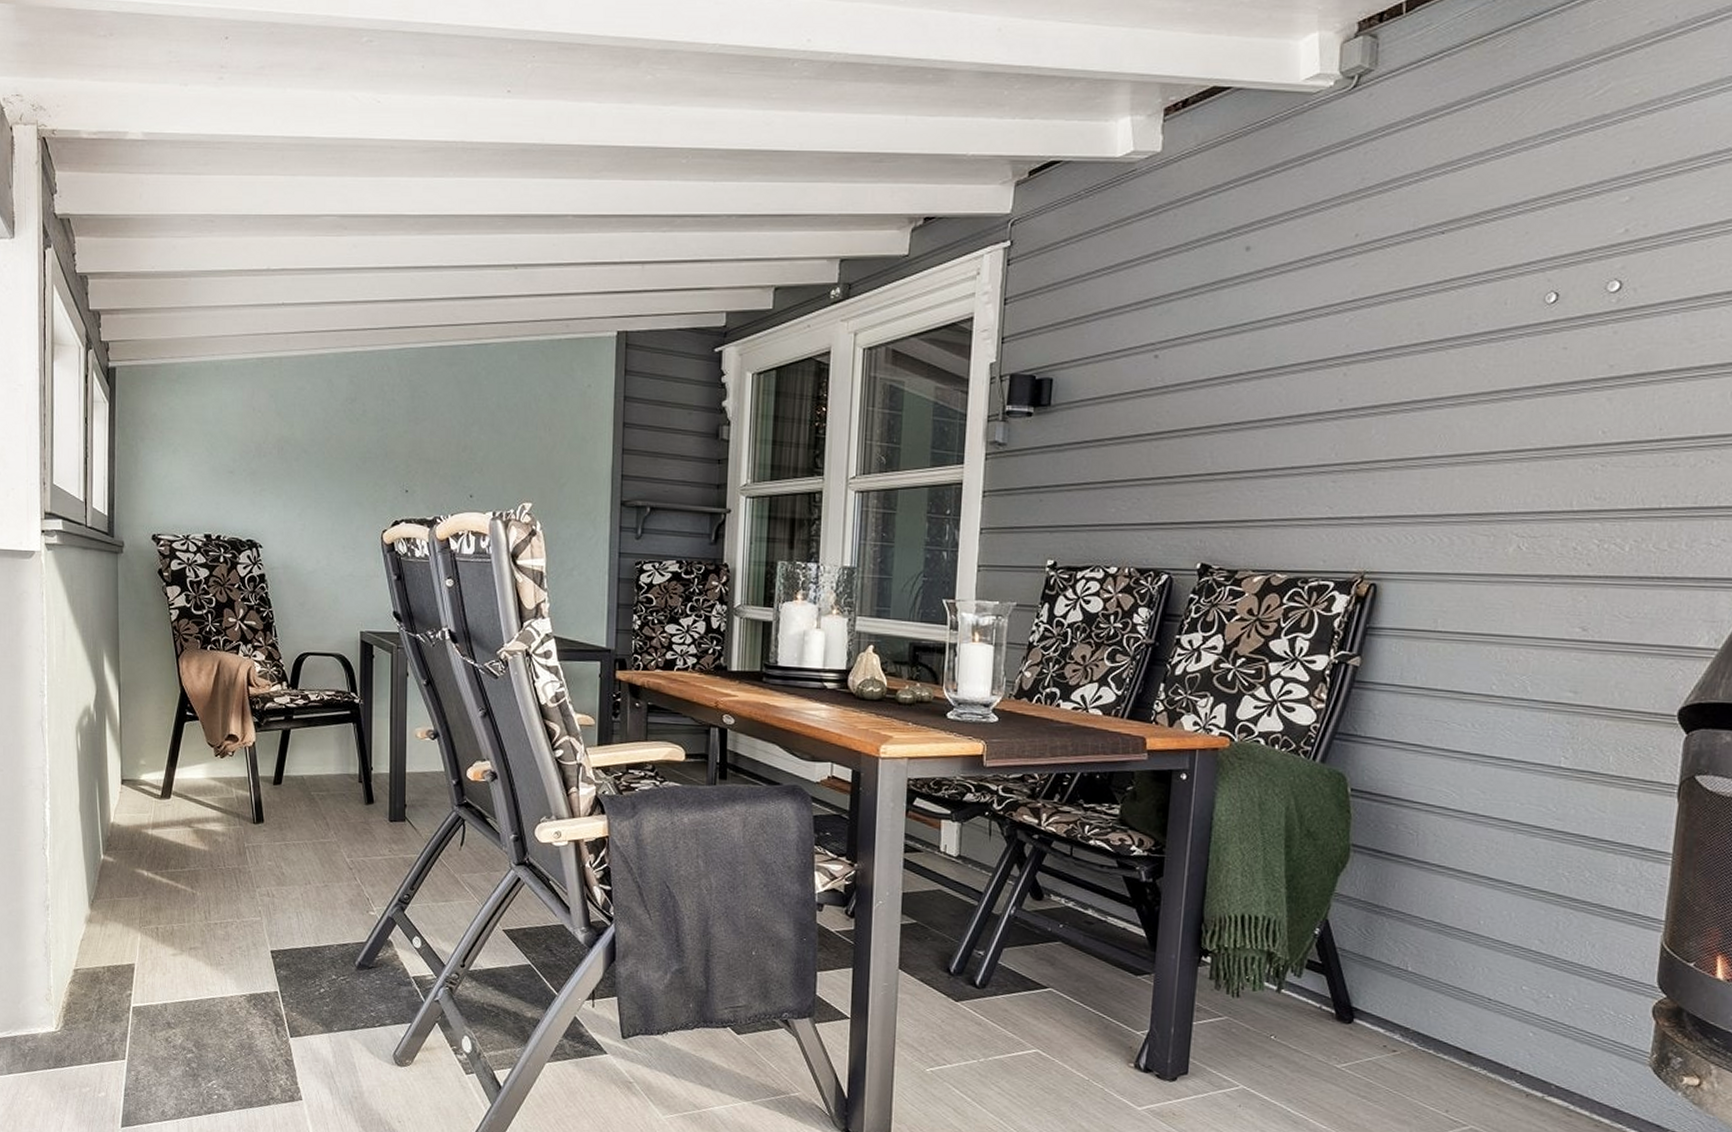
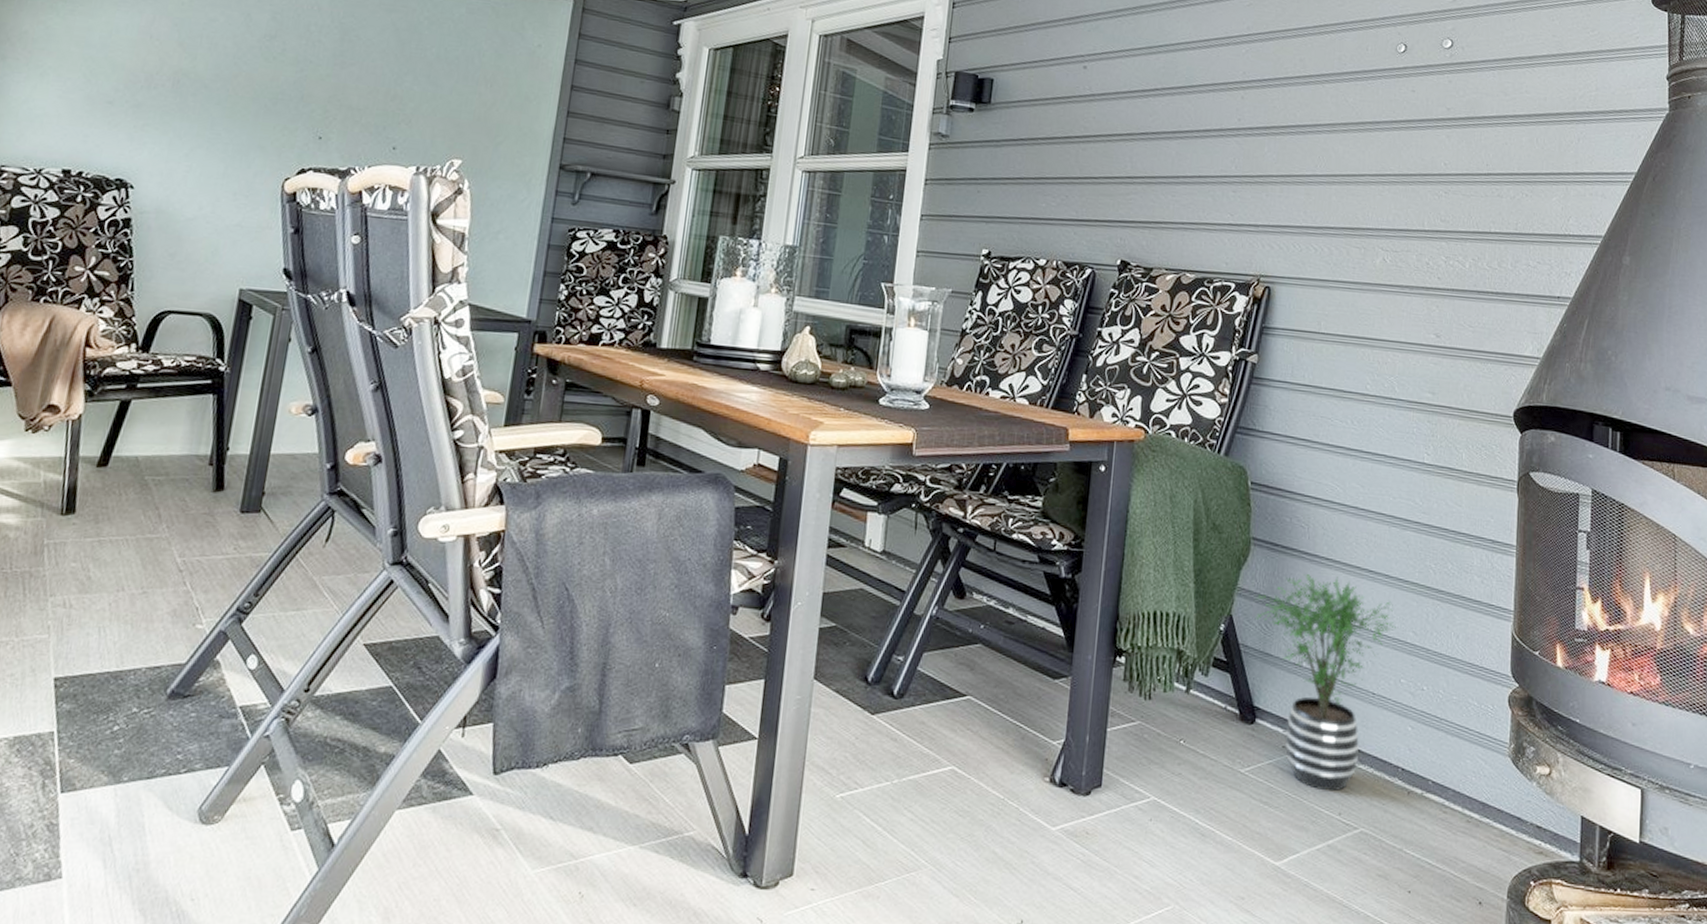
potted plant: none [1353,881,1519,1090] -> present [1254,574,1396,792]

